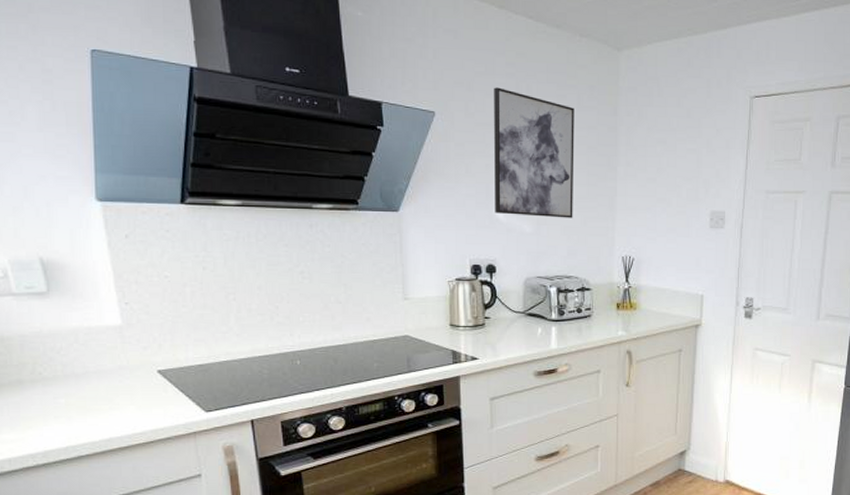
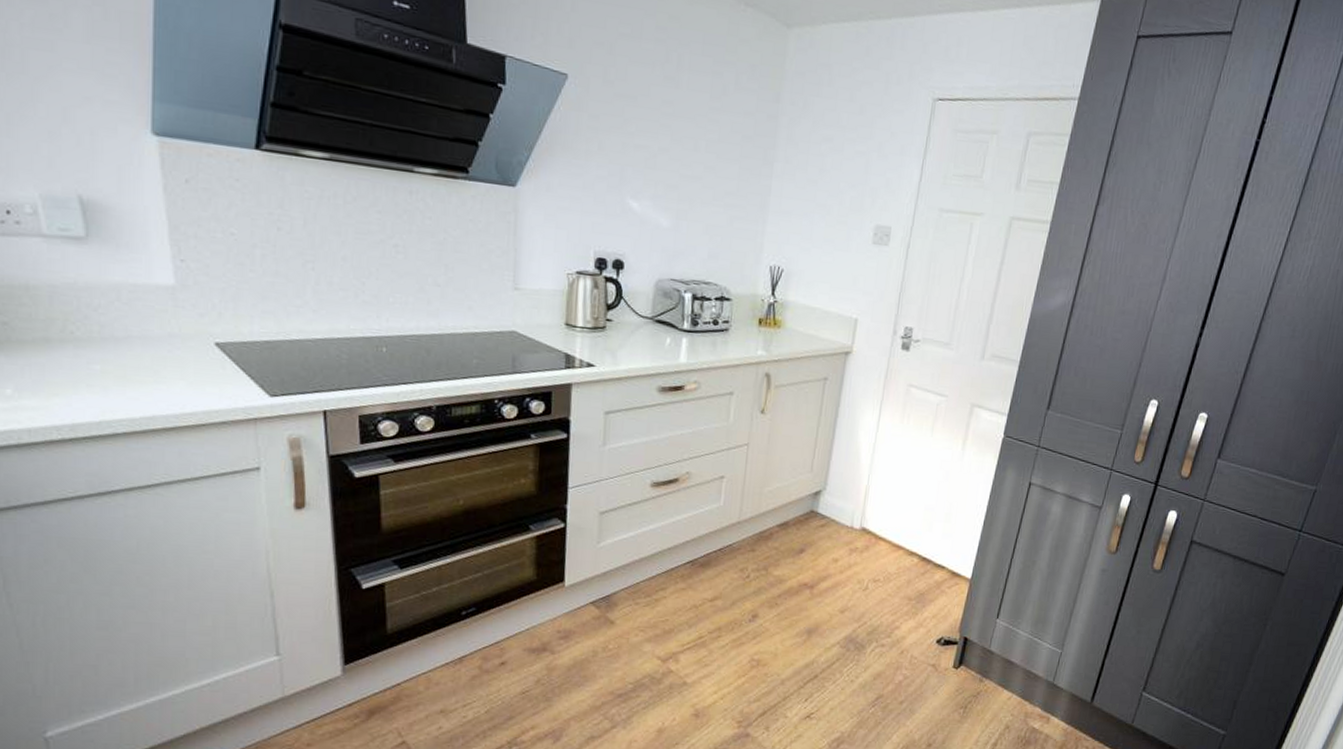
wall art: present [494,87,574,218] -> none [628,53,731,216]

